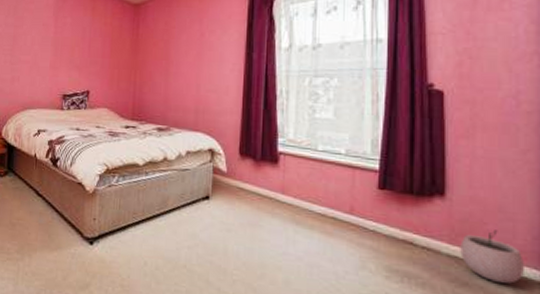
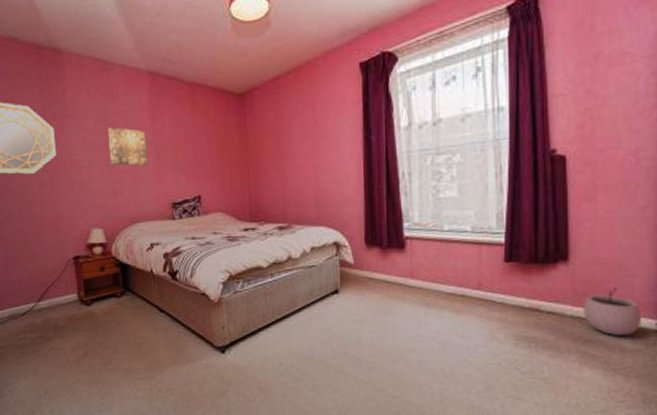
wall art: none [13,22,48,59] -> present [107,127,148,166]

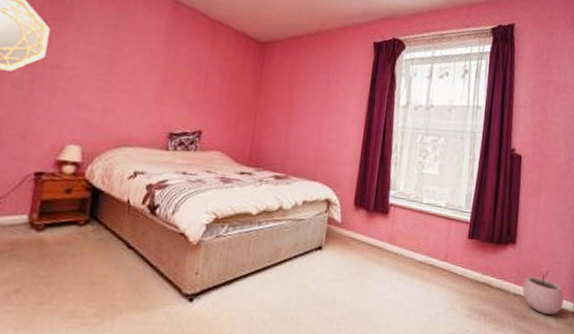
wall art: present [107,127,148,166] -> none [108,42,157,90]

